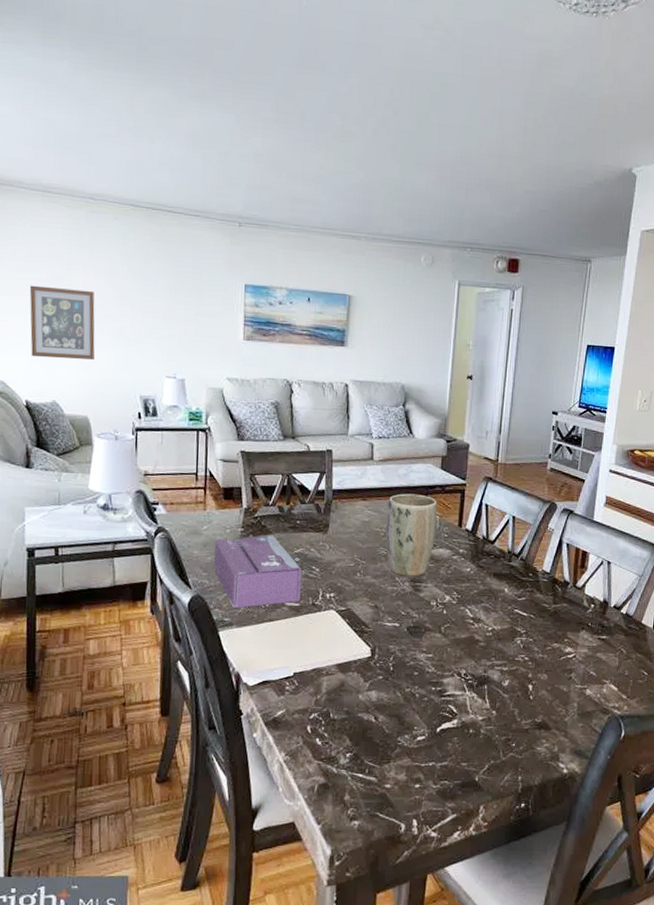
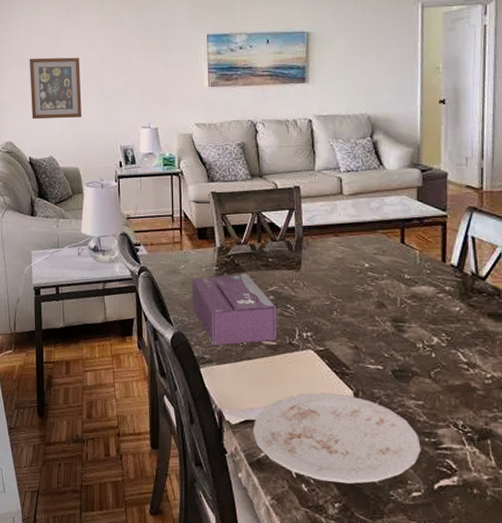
plate: none [270,651,428,734] -> present [252,393,421,484]
plant pot: present [385,493,438,577] -> none [360,228,417,316]

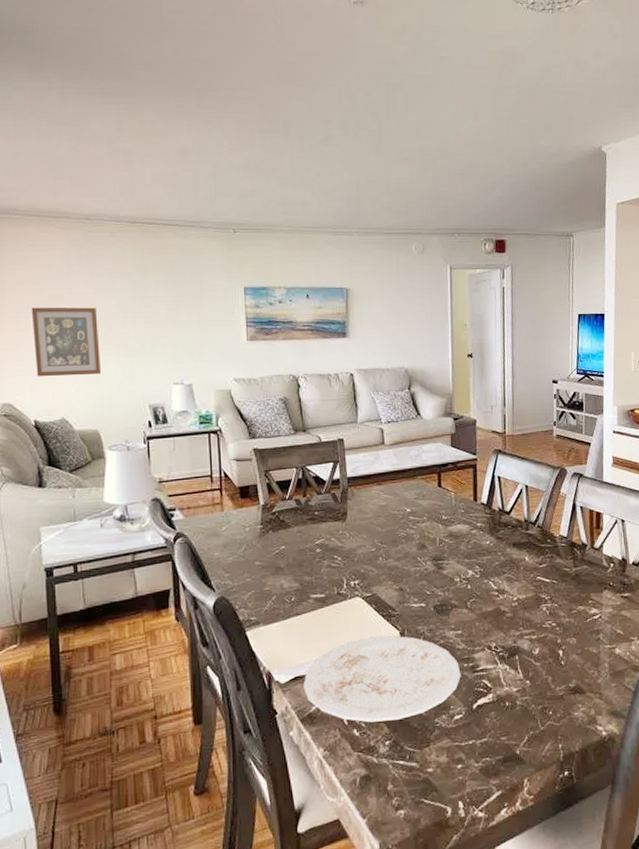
tissue box: present [192,273,277,346] -> none [234,528,325,607]

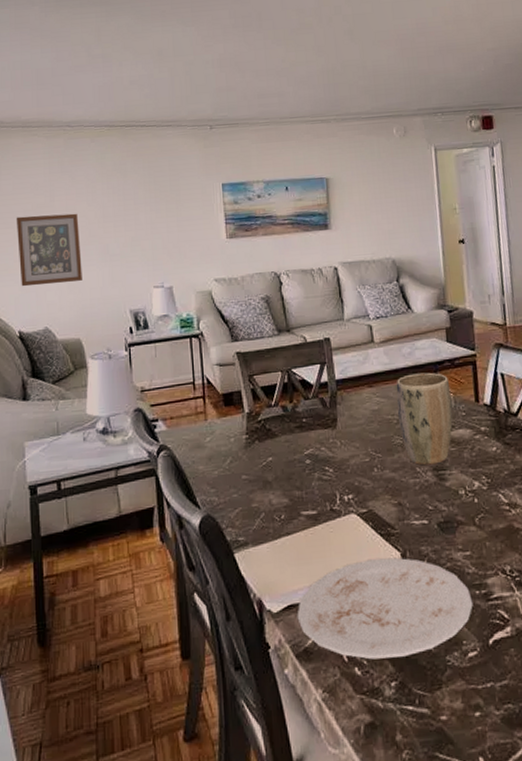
plant pot: none [403,473,453,556] -> present [396,372,453,465]

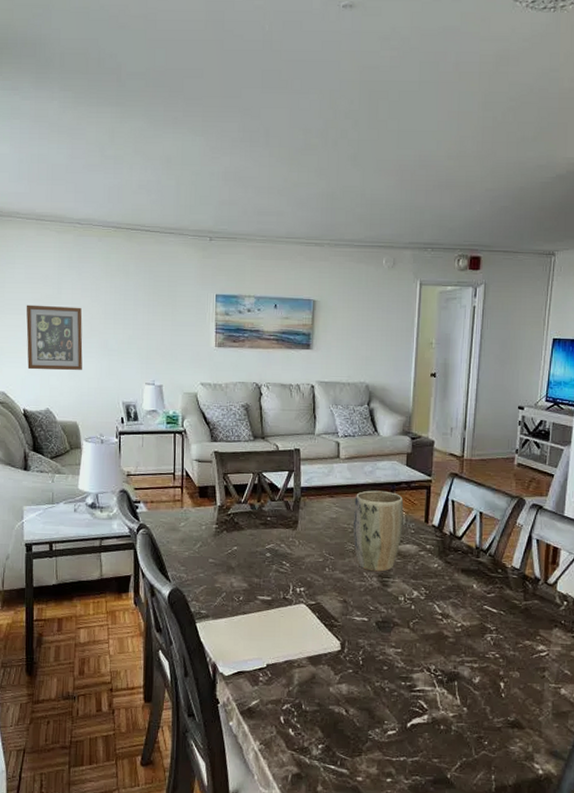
plate: present [297,557,473,660] -> none [244,644,398,726]

